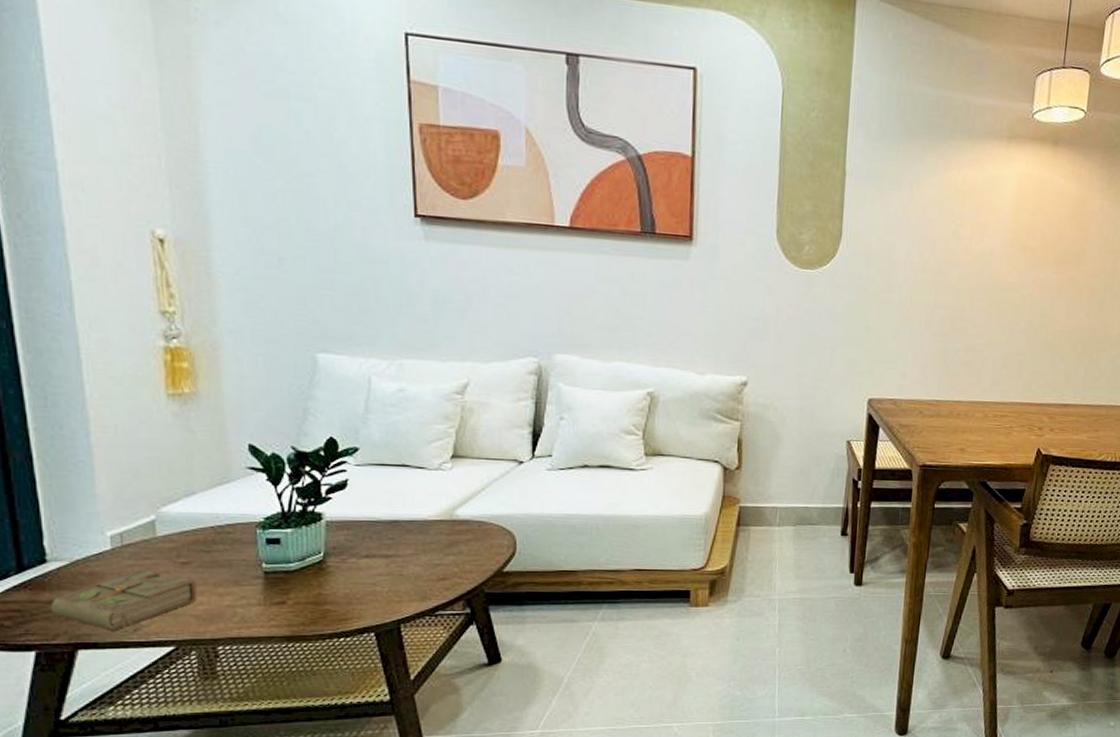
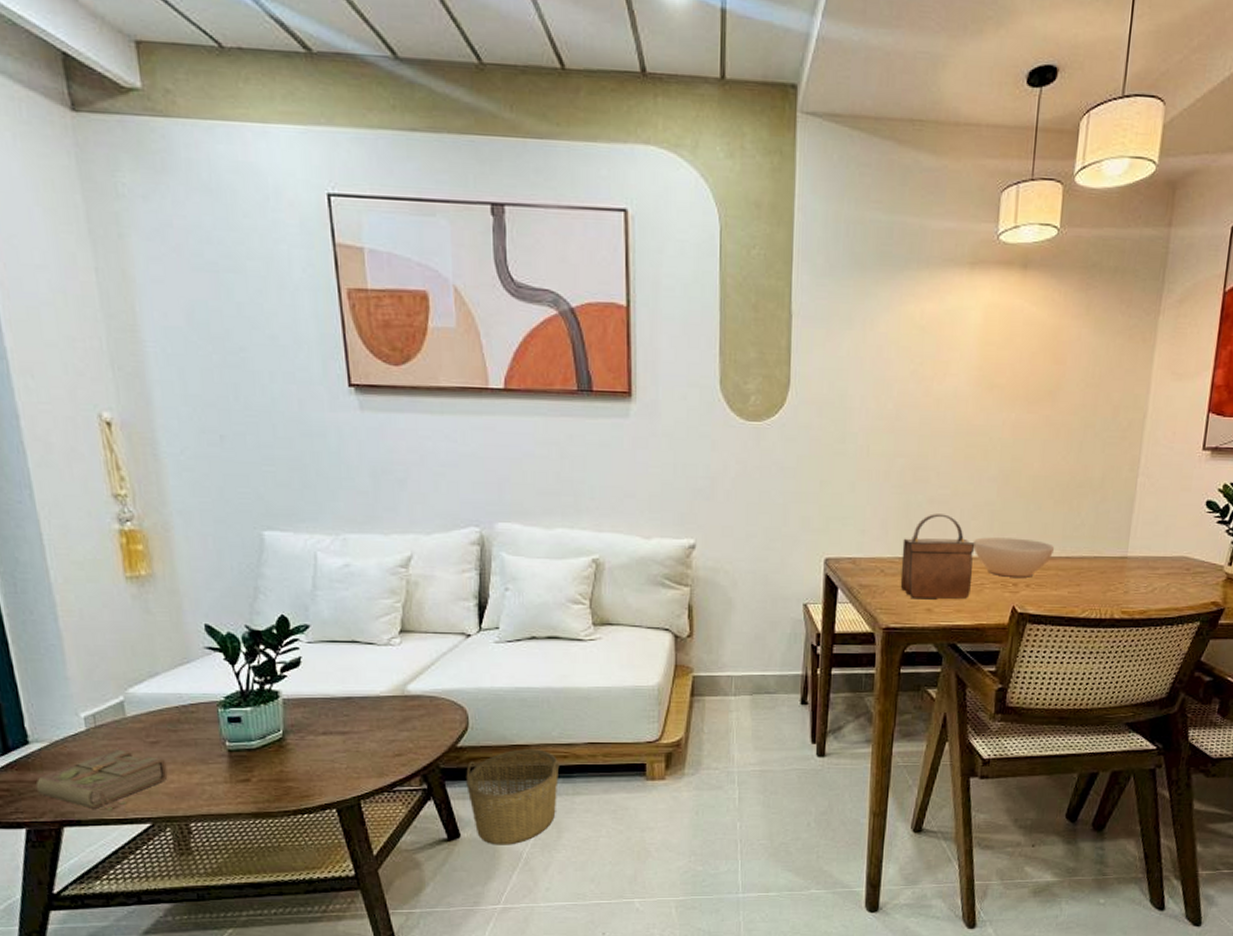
basket: none [510,575,606,670] -> present [466,749,560,845]
handbag: none [936,361,1006,441] -> present [900,514,975,600]
bowl: none [1003,384,1076,422] -> present [972,537,1054,577]

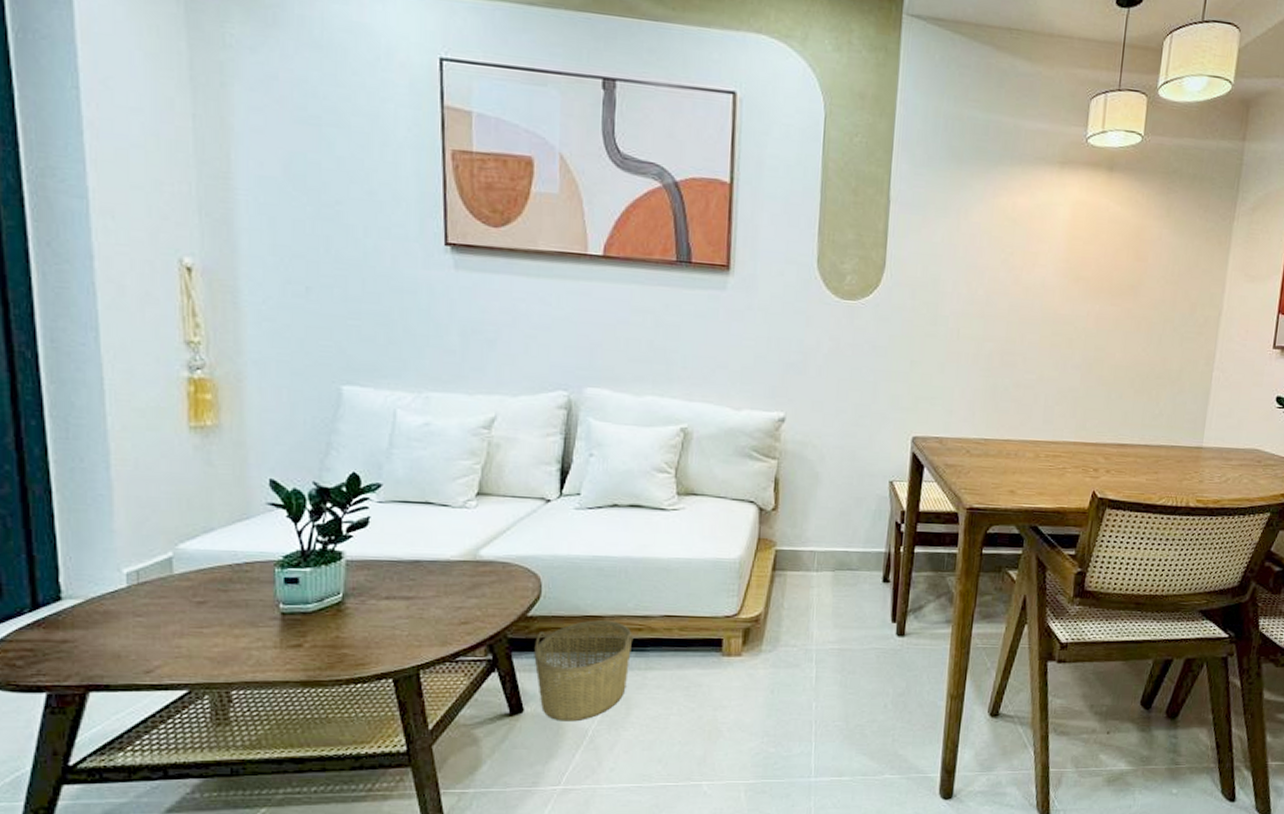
diary: present [35,749,168,812] -> none [63,608,212,676]
handbag: present [900,514,975,600] -> none [985,397,1059,483]
bowl: present [972,537,1054,577] -> none [1056,422,1133,463]

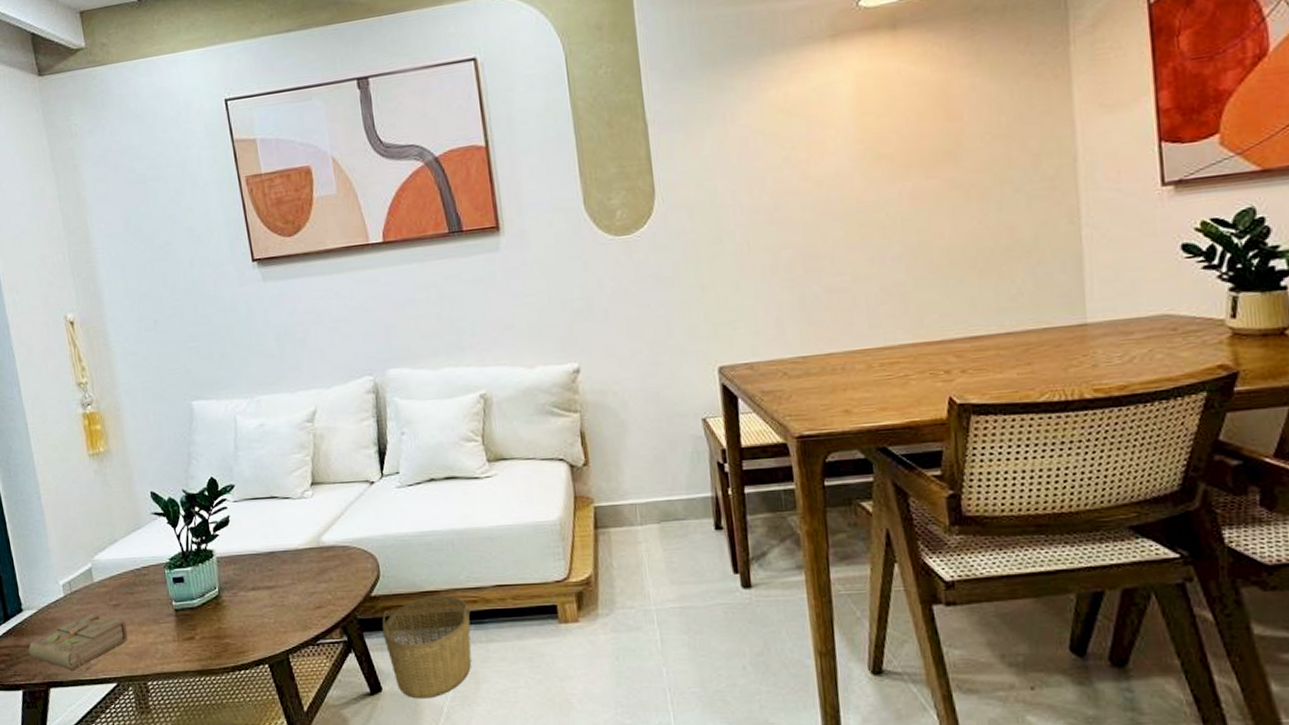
diary: none [63,608,212,676] -> present [28,613,128,673]

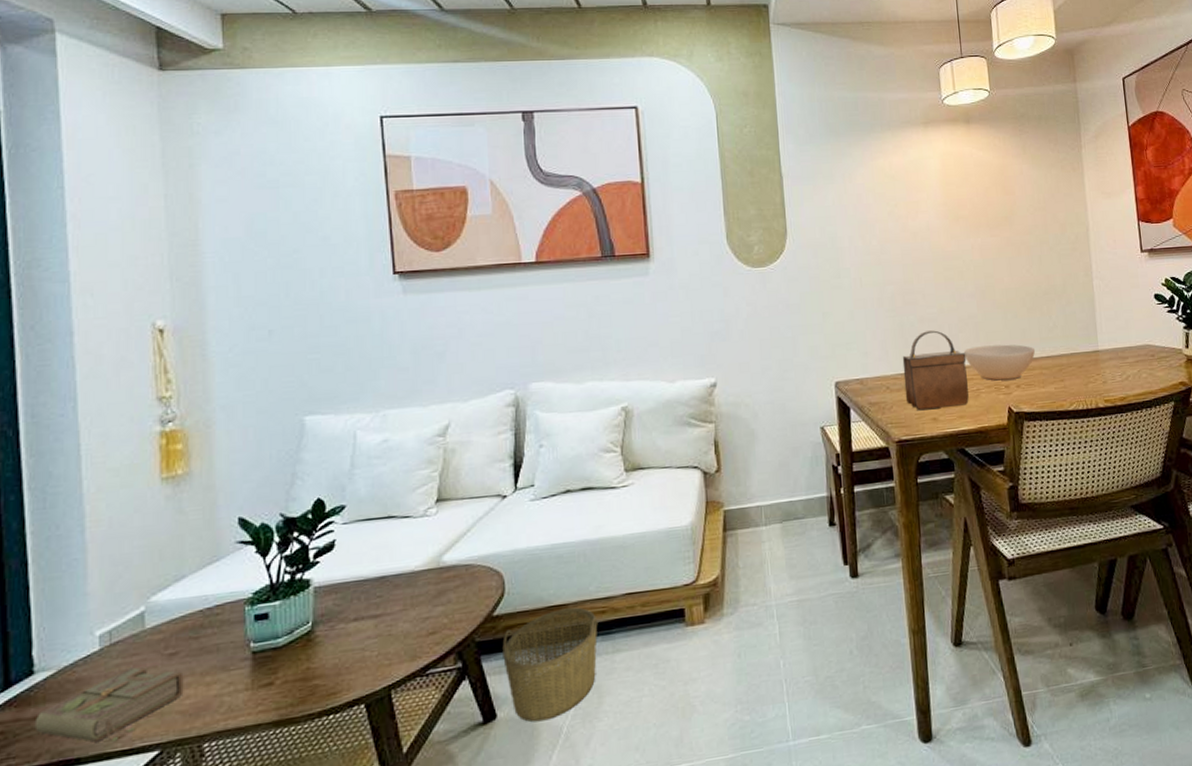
handbag: none [803,302,894,401] -> present [902,330,969,411]
bowl: none [886,318,989,365] -> present [963,344,1035,381]

